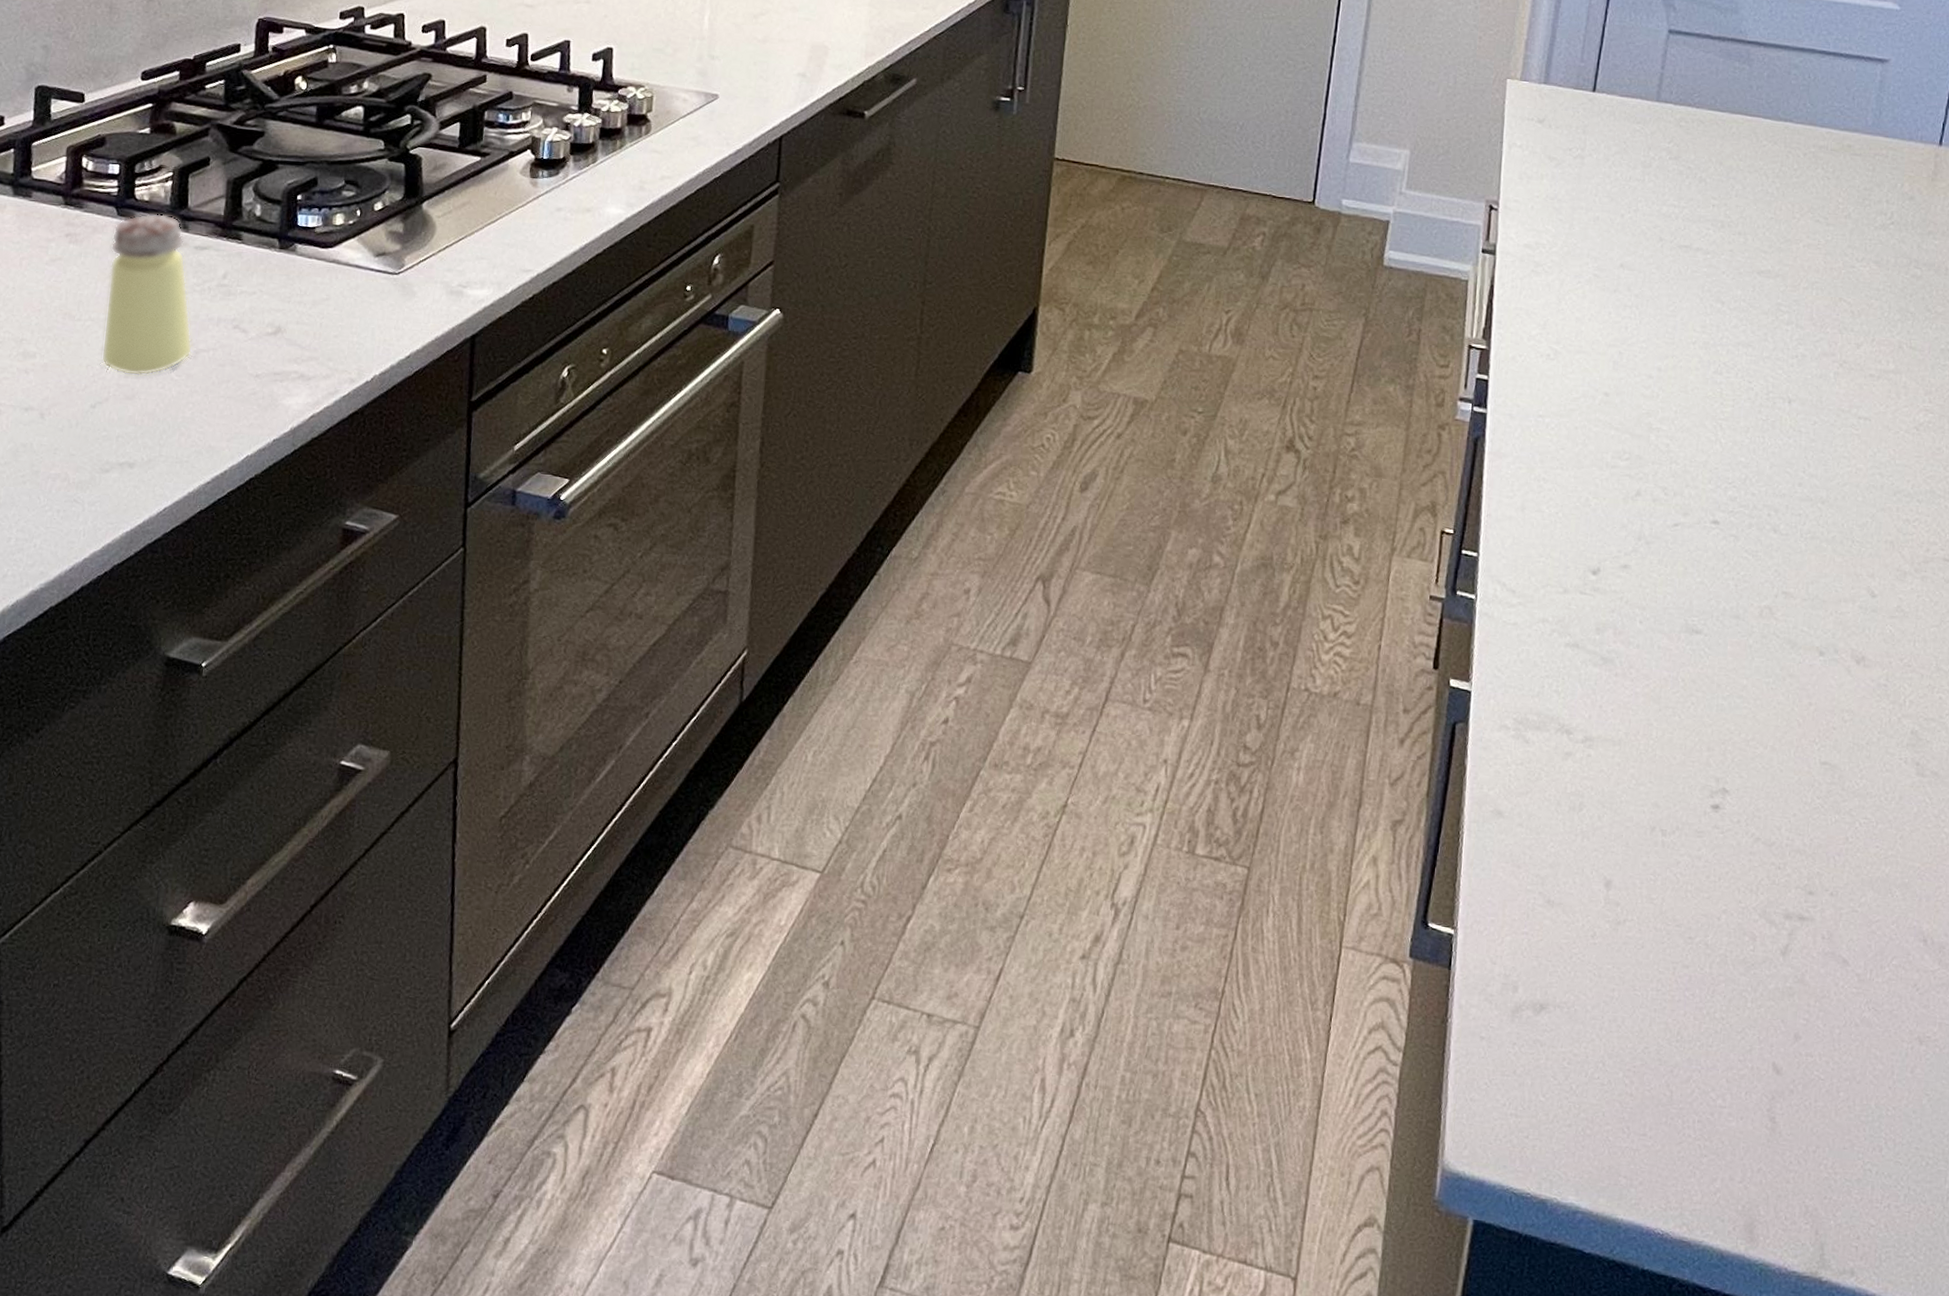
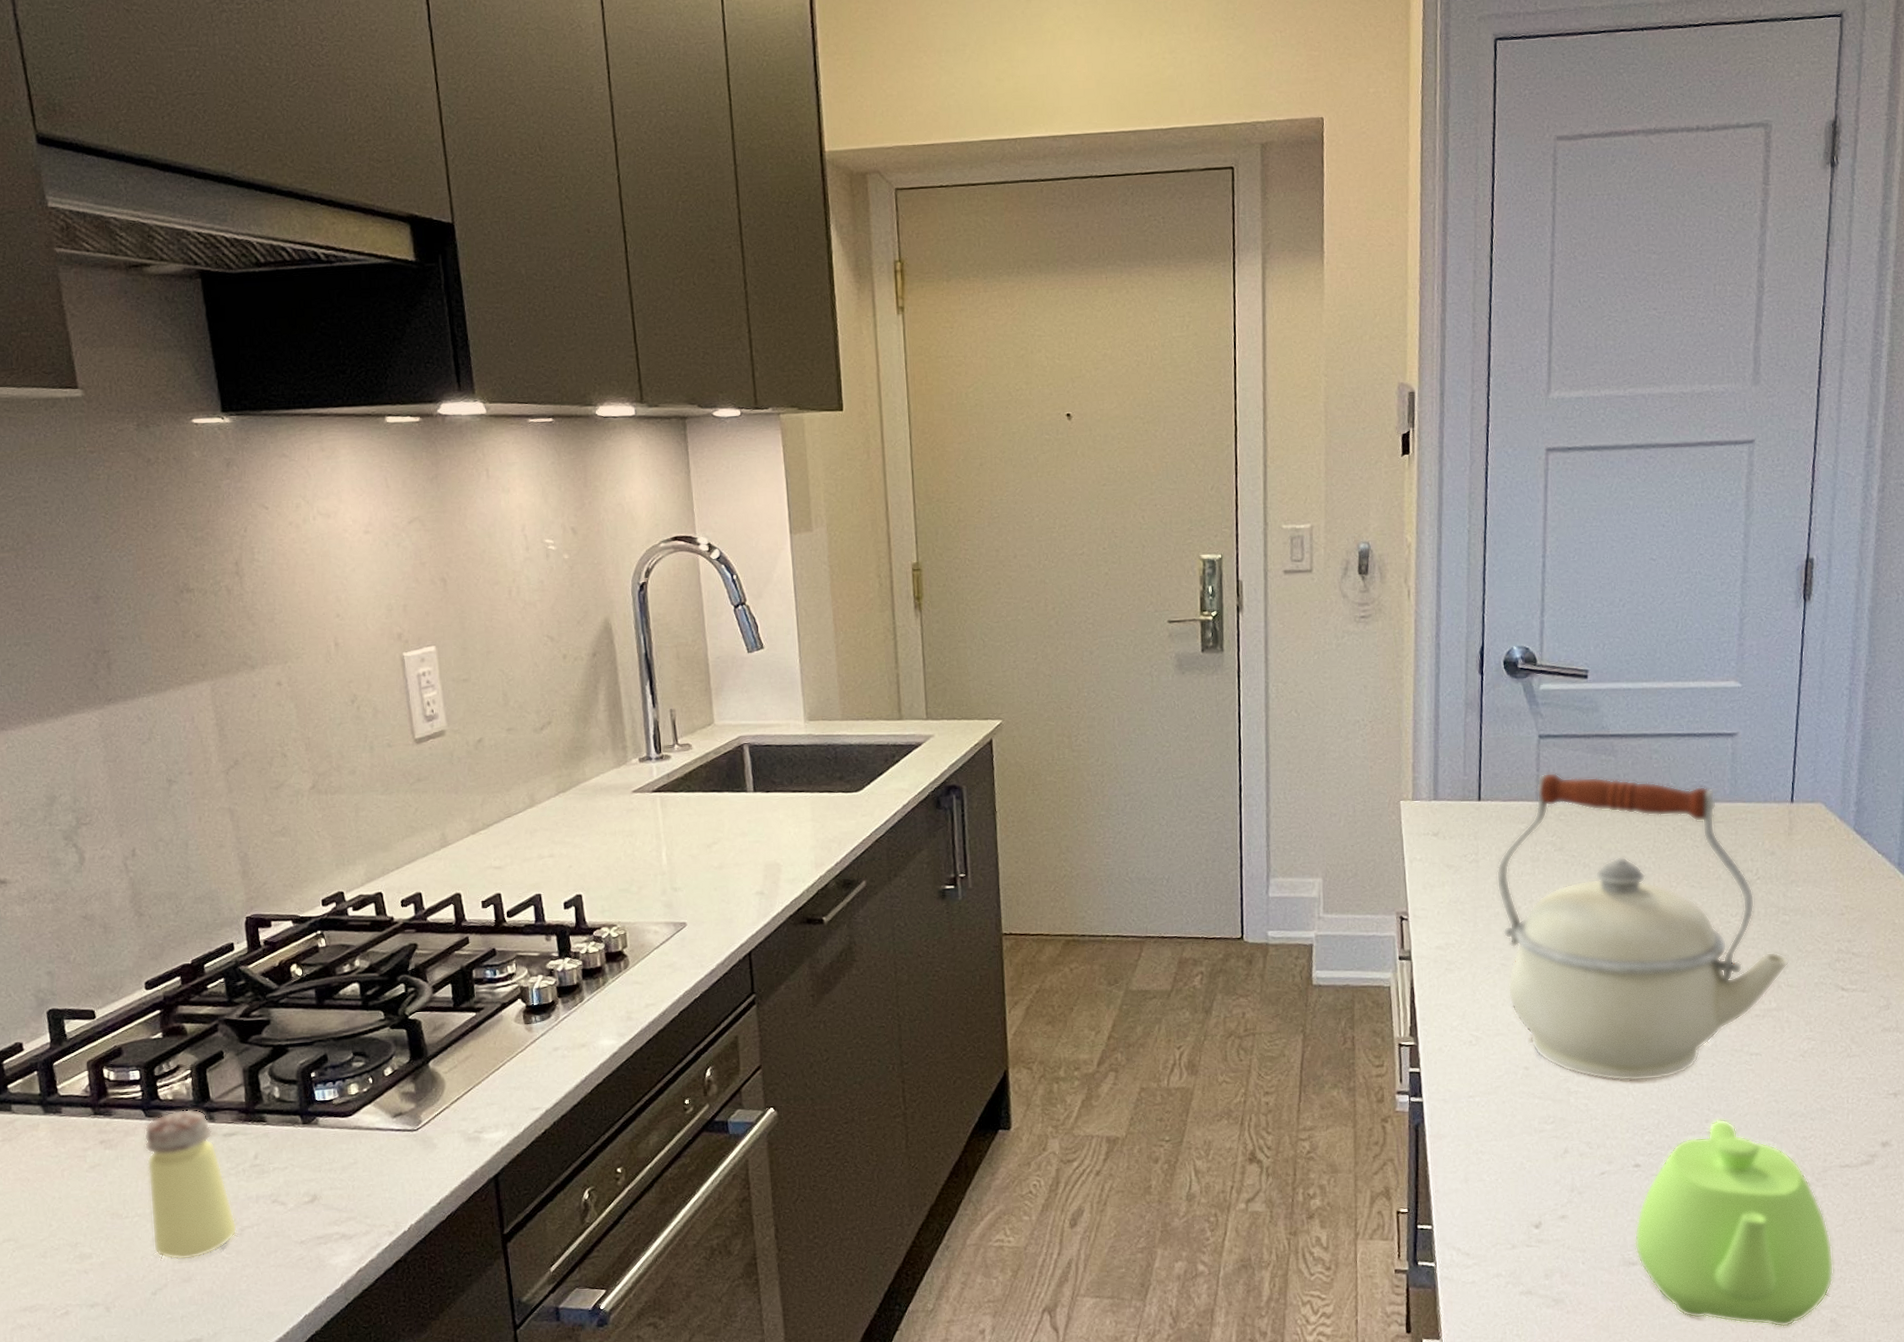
kettle: none [1597,72,1916,430] -> present [1496,772,1790,1082]
teapot: none [1701,485,1924,732] -> present [1634,1119,1834,1328]

